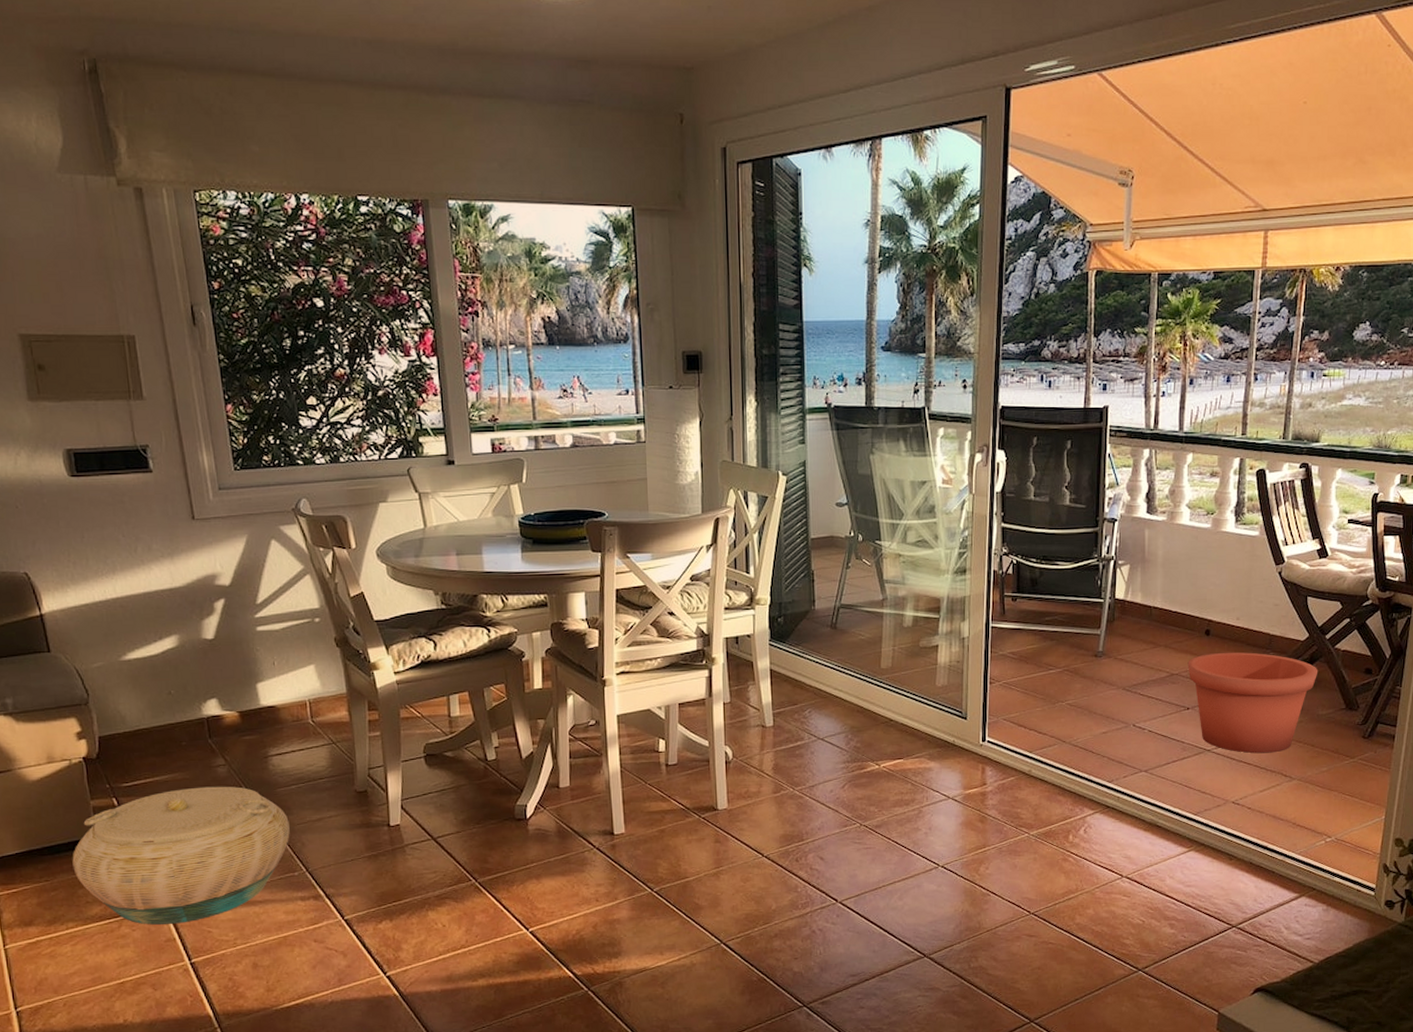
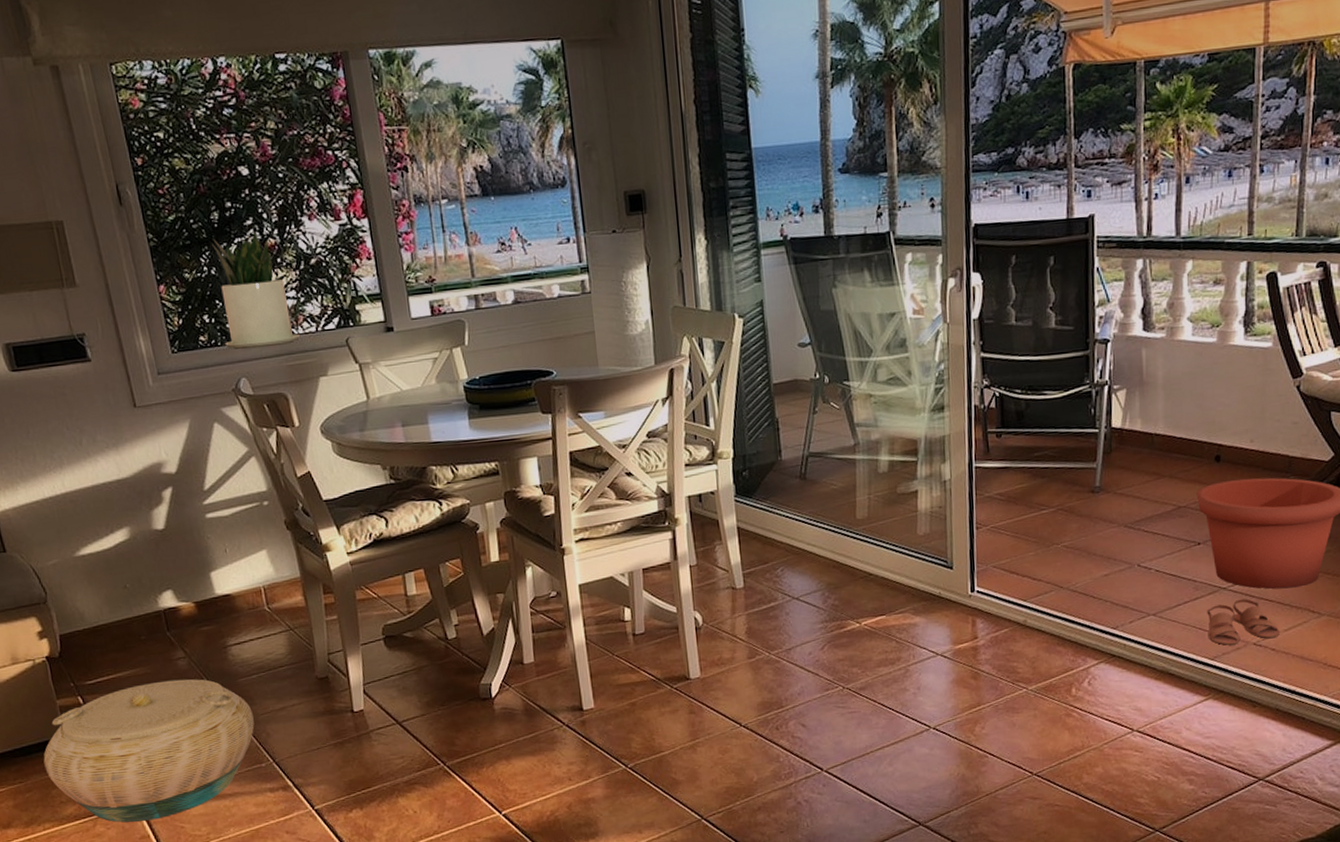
planter: none [281,362,362,472] -> present [211,233,300,350]
sandal: none [1192,761,1256,802] -> present [1207,598,1280,645]

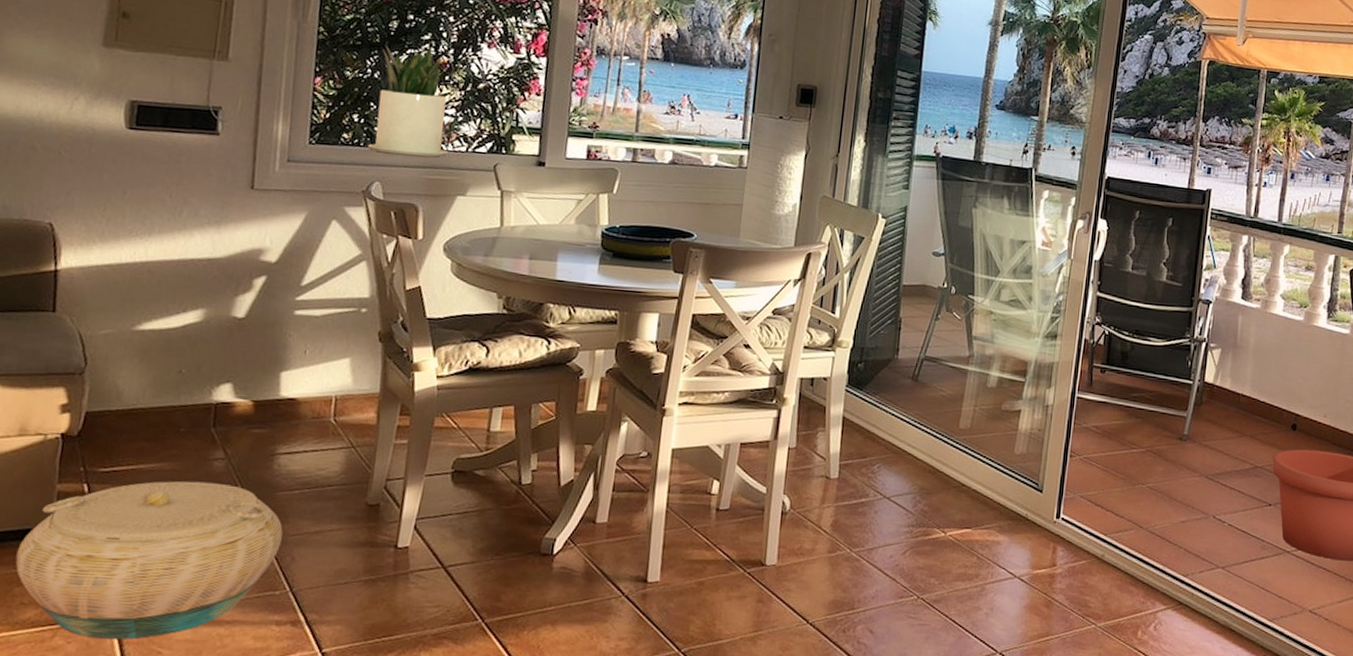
sandal: present [1207,598,1280,645] -> none [1269,564,1334,609]

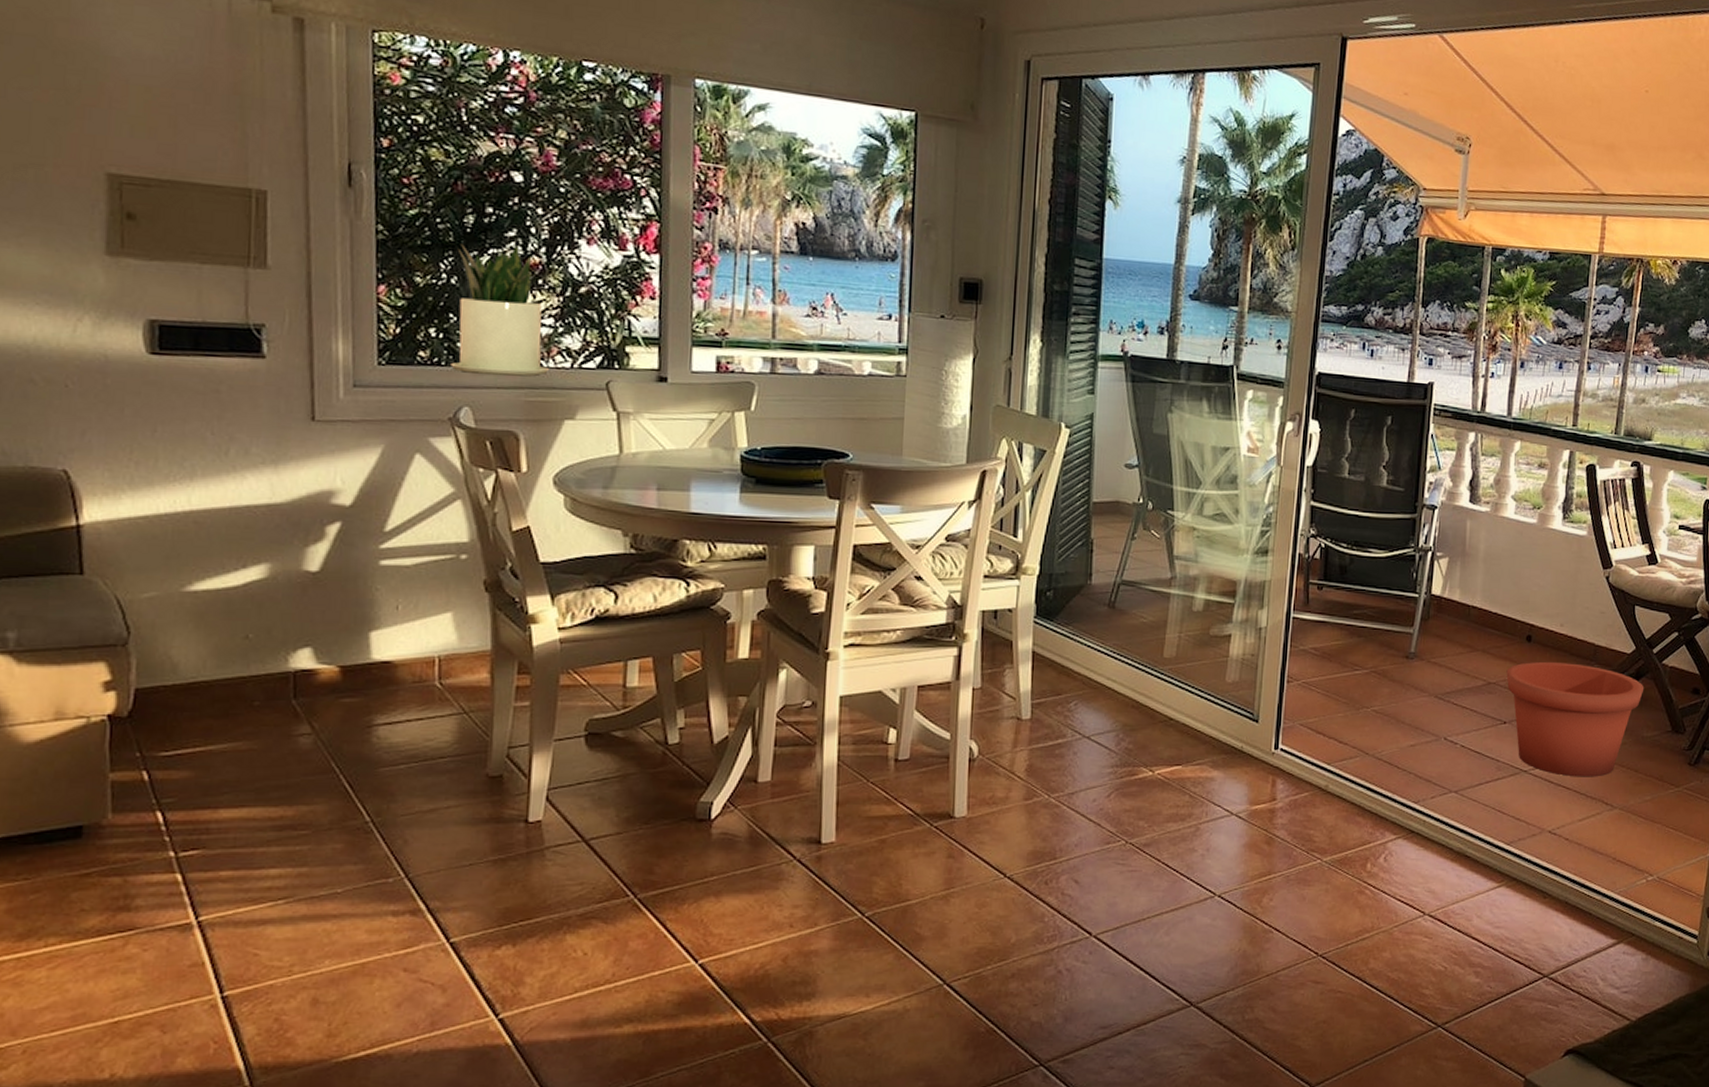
basket: present [15,481,283,640] -> none [68,761,390,943]

